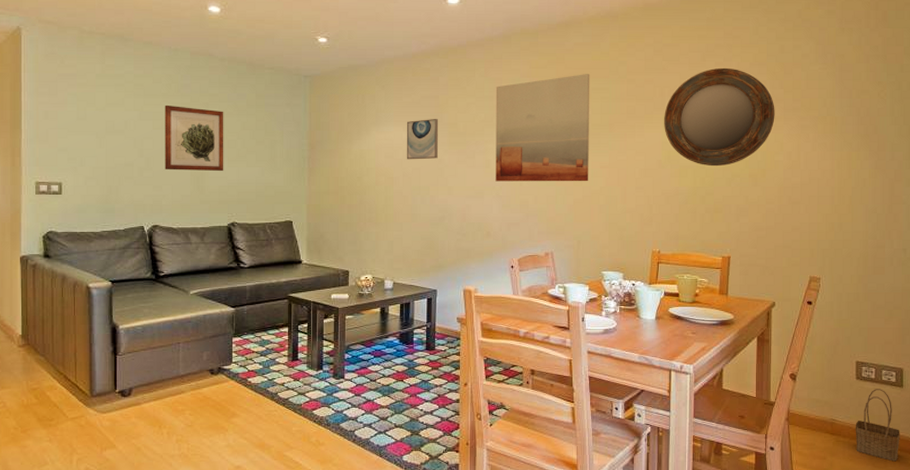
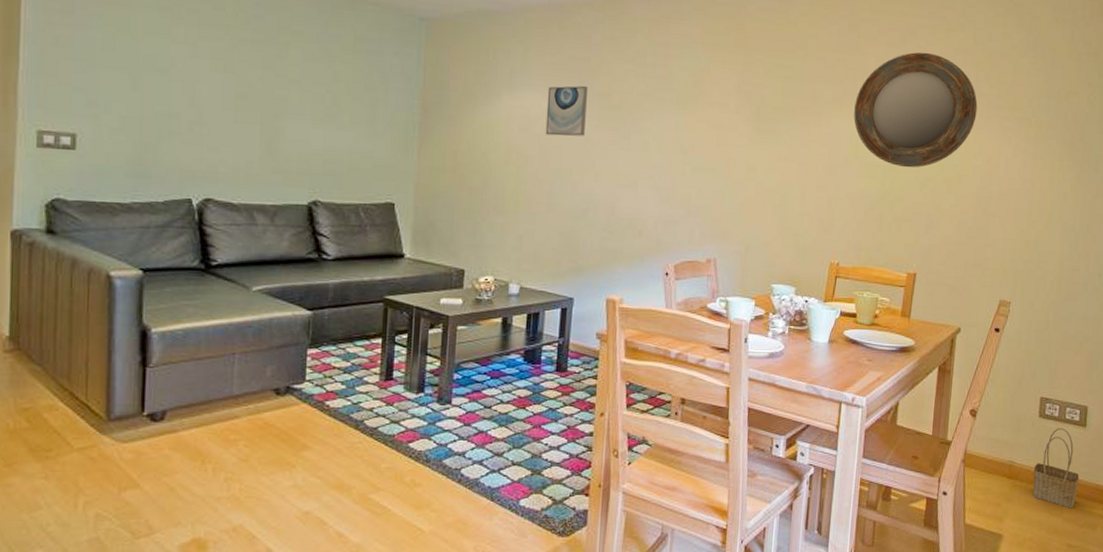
wall art: present [164,104,224,172] -> none [224,40,310,134]
wall art: present [495,74,590,182] -> none [653,45,774,177]

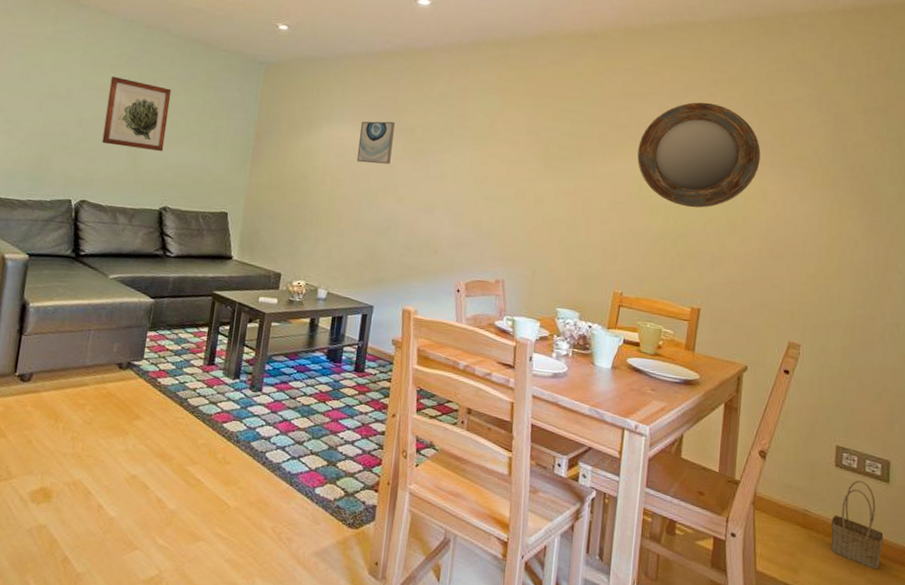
wall art: none [224,40,310,134] -> present [102,76,172,152]

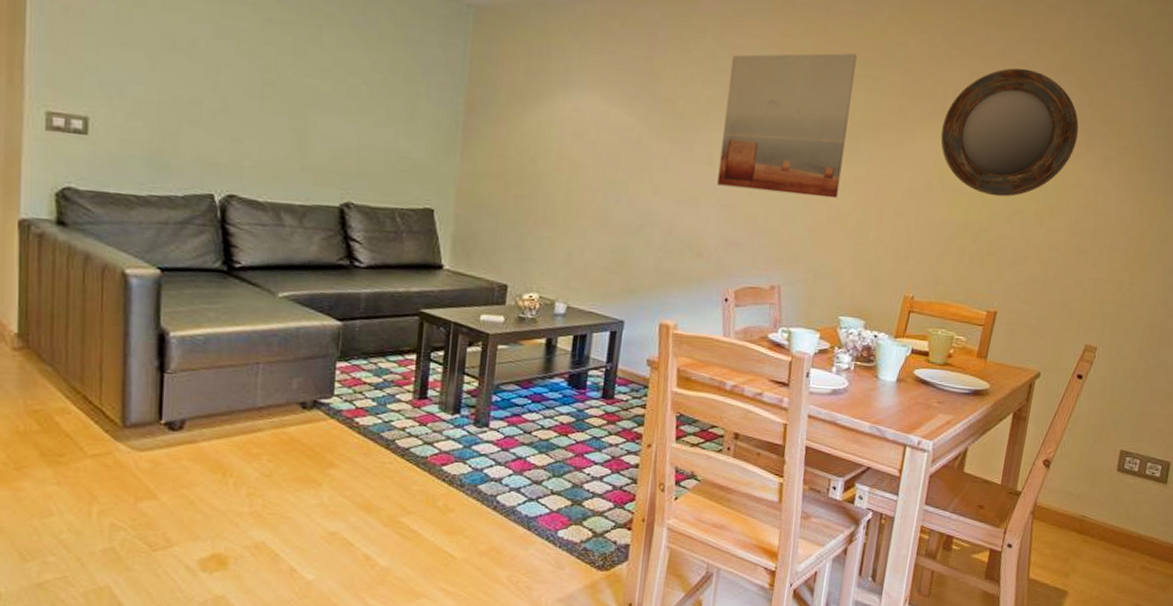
wall art: present [102,76,172,152] -> none [250,20,345,129]
wall art: present [356,121,395,165] -> none [600,88,649,146]
wall art: none [449,92,562,208] -> present [717,53,858,199]
basket: present [831,480,884,570] -> none [1103,483,1155,568]

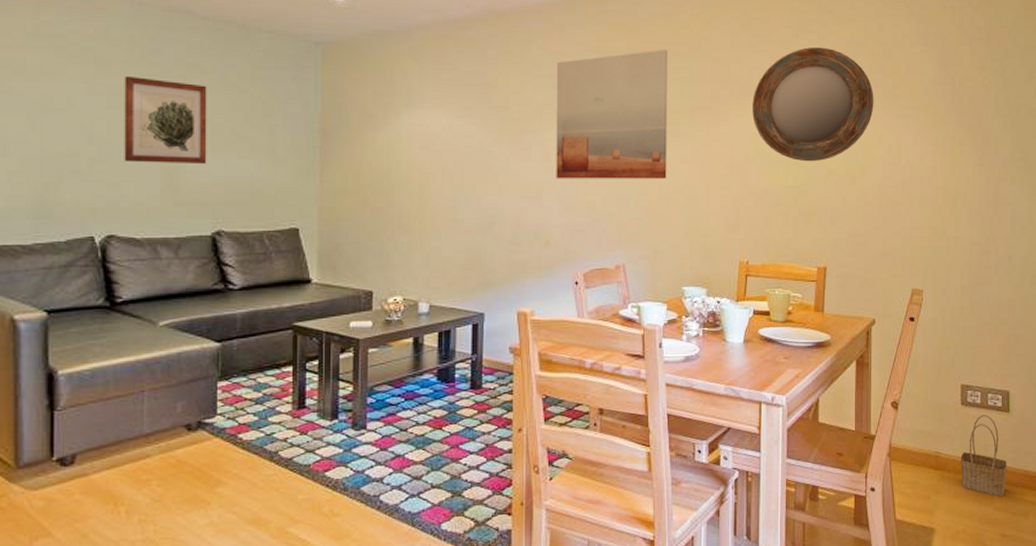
wall art: none [250,20,345,129] -> present [124,75,207,165]
basket: none [1103,483,1155,568] -> present [960,415,1007,497]

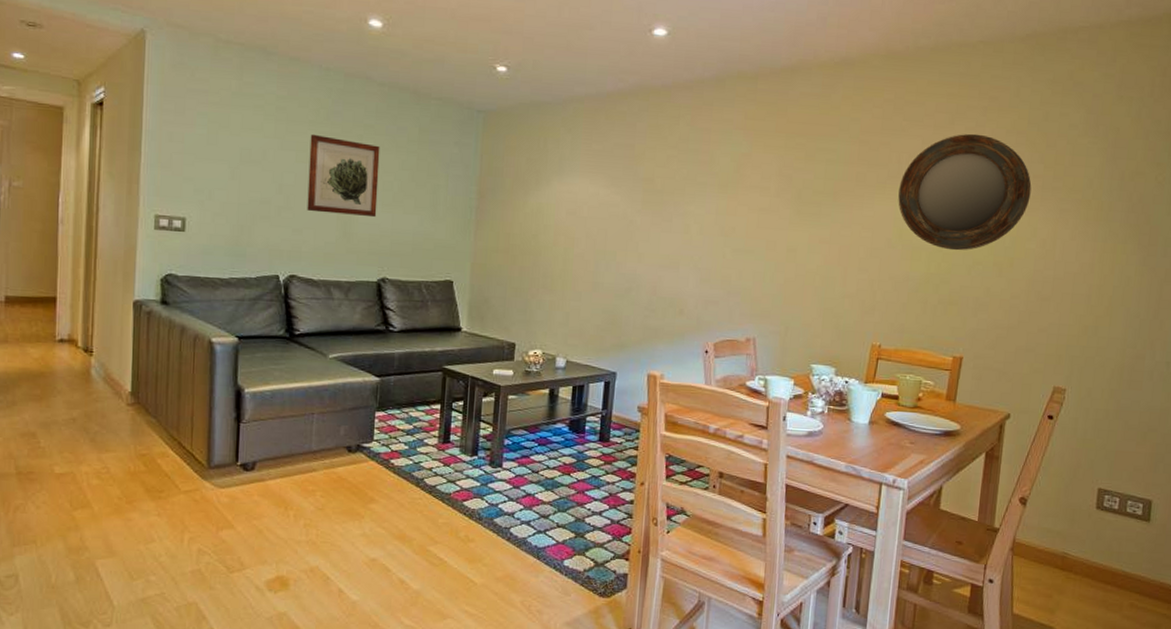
wall art: present [556,50,668,179] -> none [694,130,816,258]
basket: present [960,415,1007,497] -> none [1088,521,1142,606]

